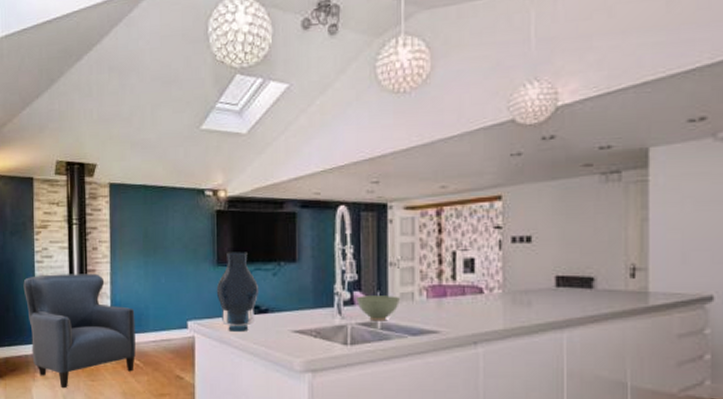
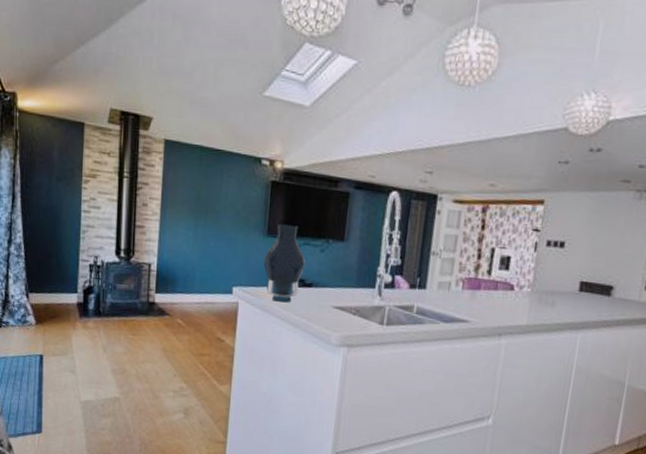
armchair: present [23,273,136,389] -> none [68,225,181,340]
bowl: present [356,296,401,321] -> none [397,280,439,306]

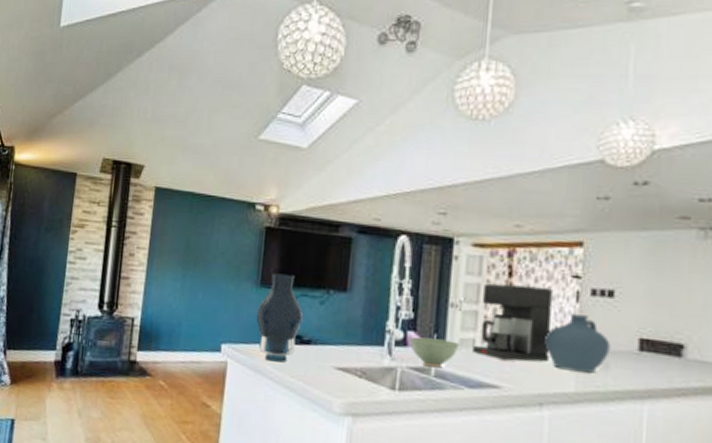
bowl: none [397,280,439,306] -> present [410,336,460,368]
coffee maker: none [448,235,516,301] -> present [472,283,552,363]
ceramic jug: none [506,260,558,310] -> present [545,312,611,373]

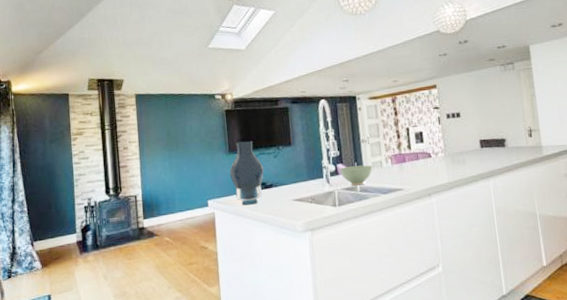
coffee maker: present [472,283,552,363] -> none [381,118,430,172]
ceramic jug: present [545,312,611,373] -> none [424,131,464,170]

